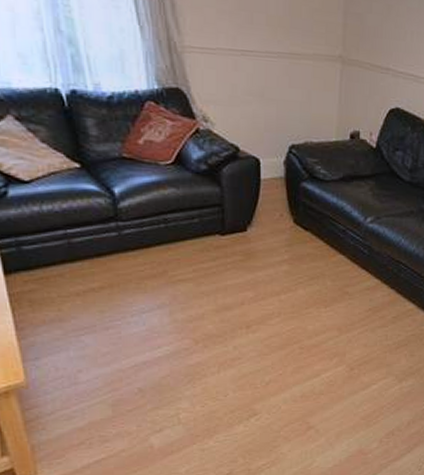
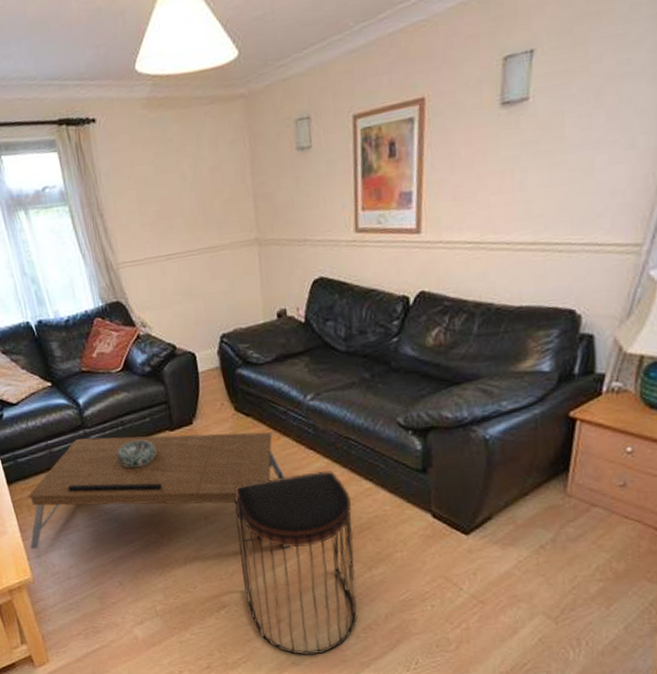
coffee table: none [28,231,335,360] -> present [27,432,290,549]
decorative bowl: none [153,241,203,270] -> present [116,440,157,468]
stool: none [278,290,394,460] -> present [234,471,357,656]

